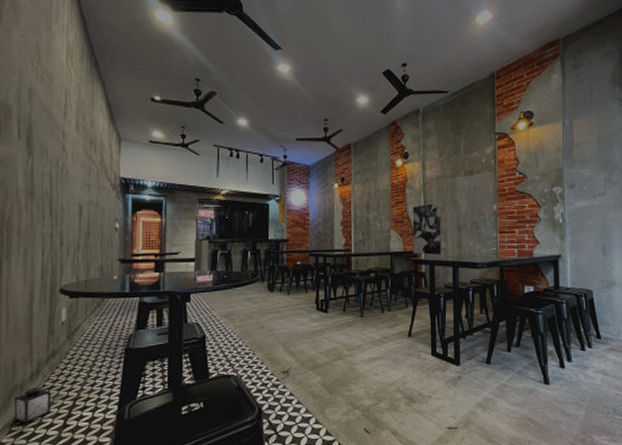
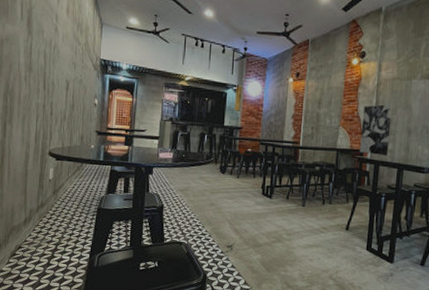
lantern: present [14,370,52,424] -> none [11,216,39,258]

